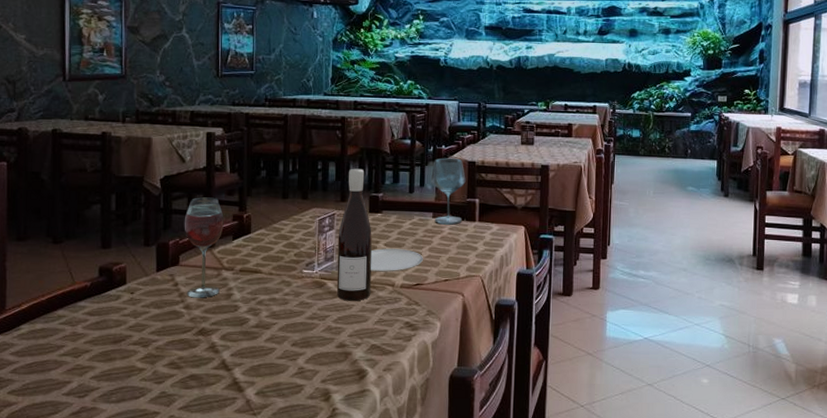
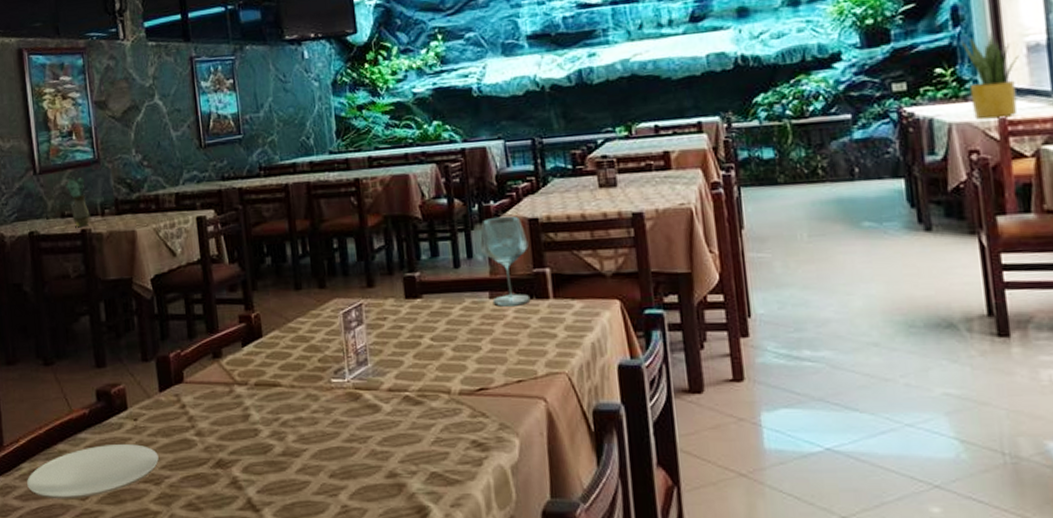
plate: none [25,312,149,357] -> present [27,443,159,499]
vase: none [92,86,112,131] -> present [65,176,91,228]
wineglass: present [184,197,224,298] -> none [183,296,235,422]
bottle: present [336,168,373,301] -> none [369,242,422,416]
plate: present [371,248,424,272] -> none [415,343,485,376]
planter: none [762,71,794,128] -> present [962,33,1020,119]

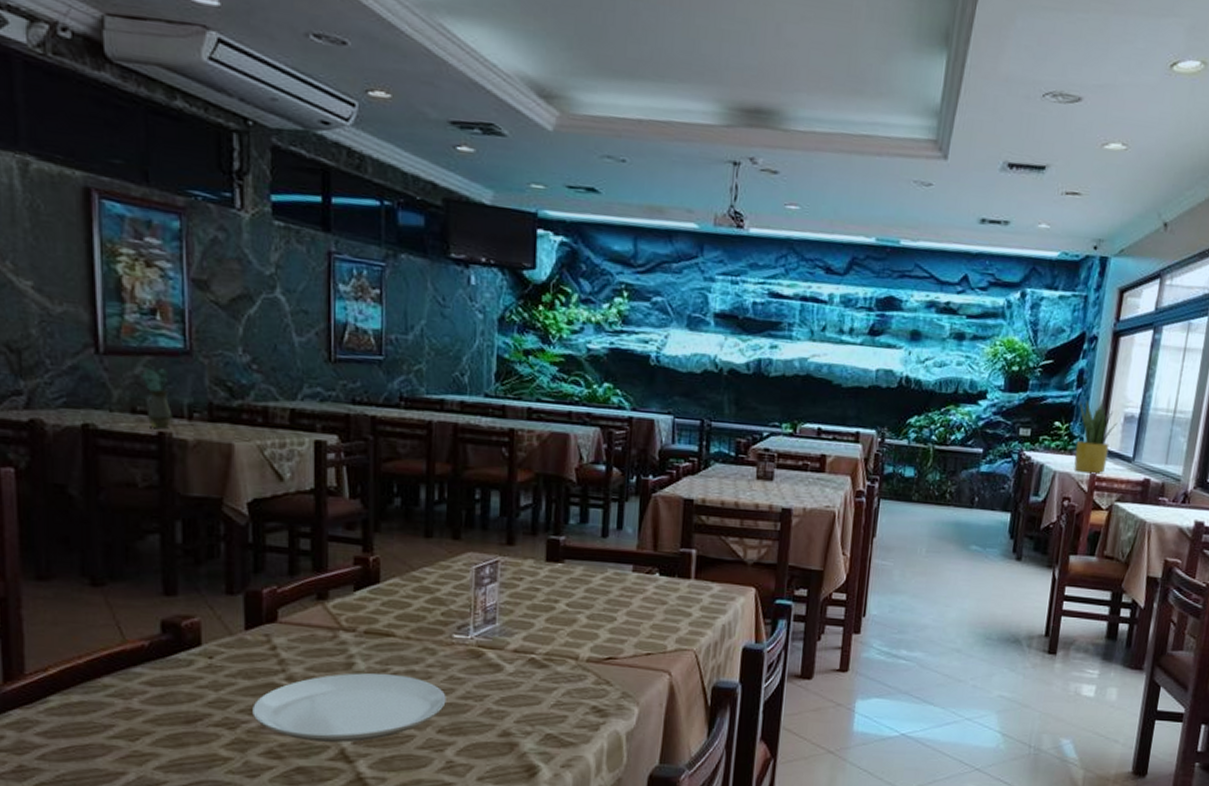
plate: present [27,443,159,499] -> none [55,682,236,740]
plate: none [172,423,334,492] -> present [253,673,446,742]
wine glass: present [480,215,531,307] -> none [632,492,680,582]

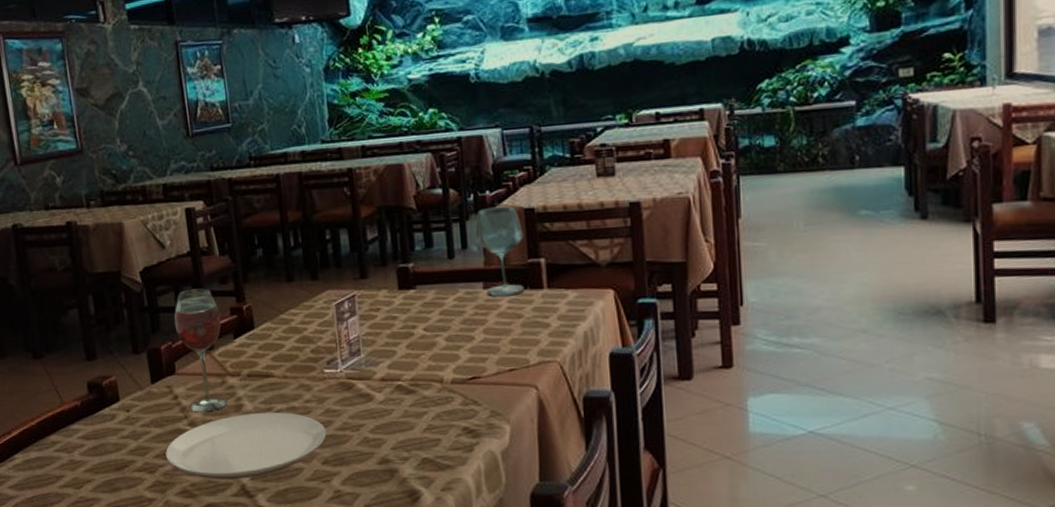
vase: present [140,364,173,430] -> none [48,167,76,220]
wineglass: none [283,530,341,668] -> present [173,288,227,413]
wine glass: none [632,492,680,582] -> present [475,205,525,297]
planter: present [1074,399,1118,474] -> none [973,16,1030,106]

